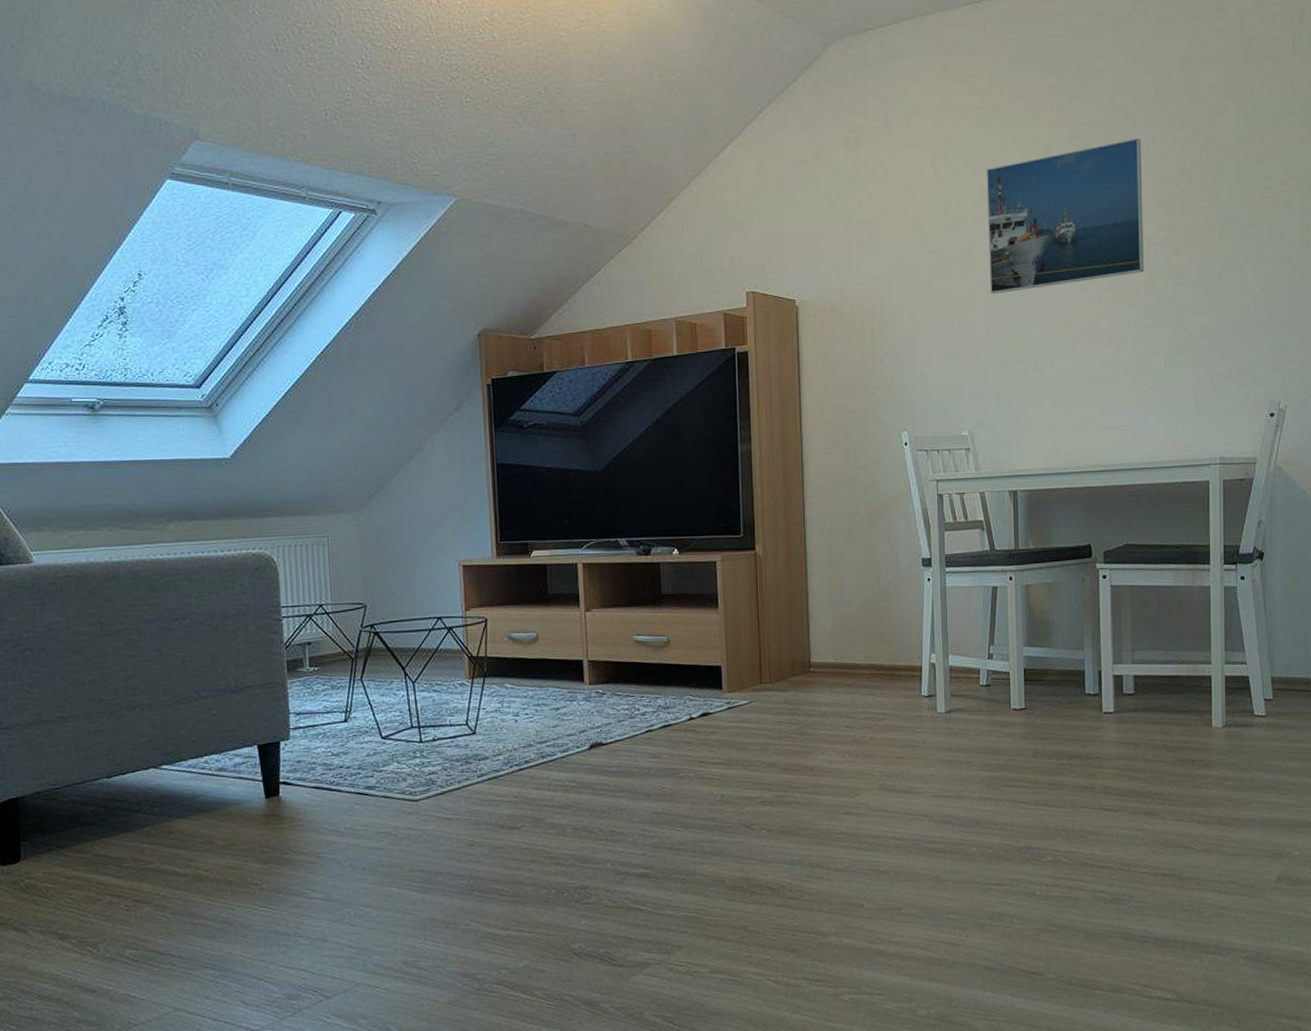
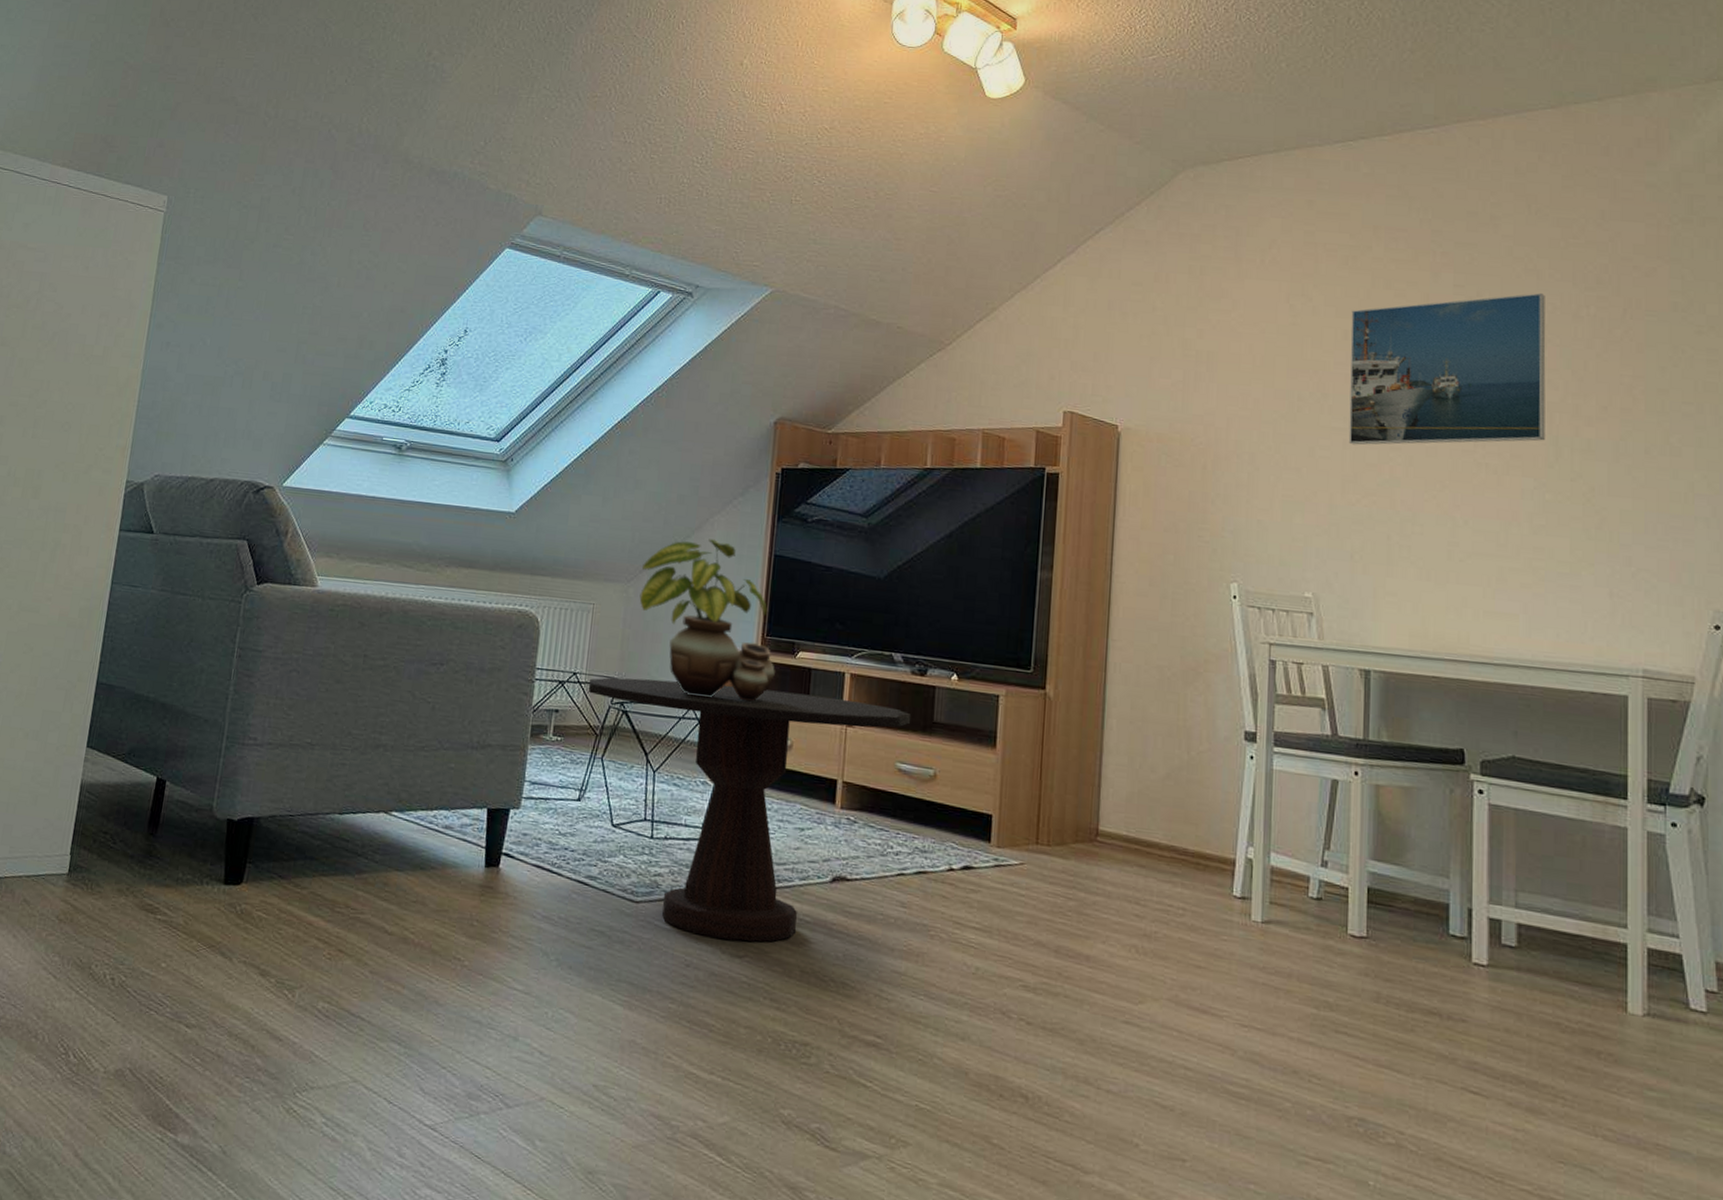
side table: none [337,587,642,818] -> present [589,677,912,942]
potted plant: none [370,457,513,608] -> present [639,539,775,702]

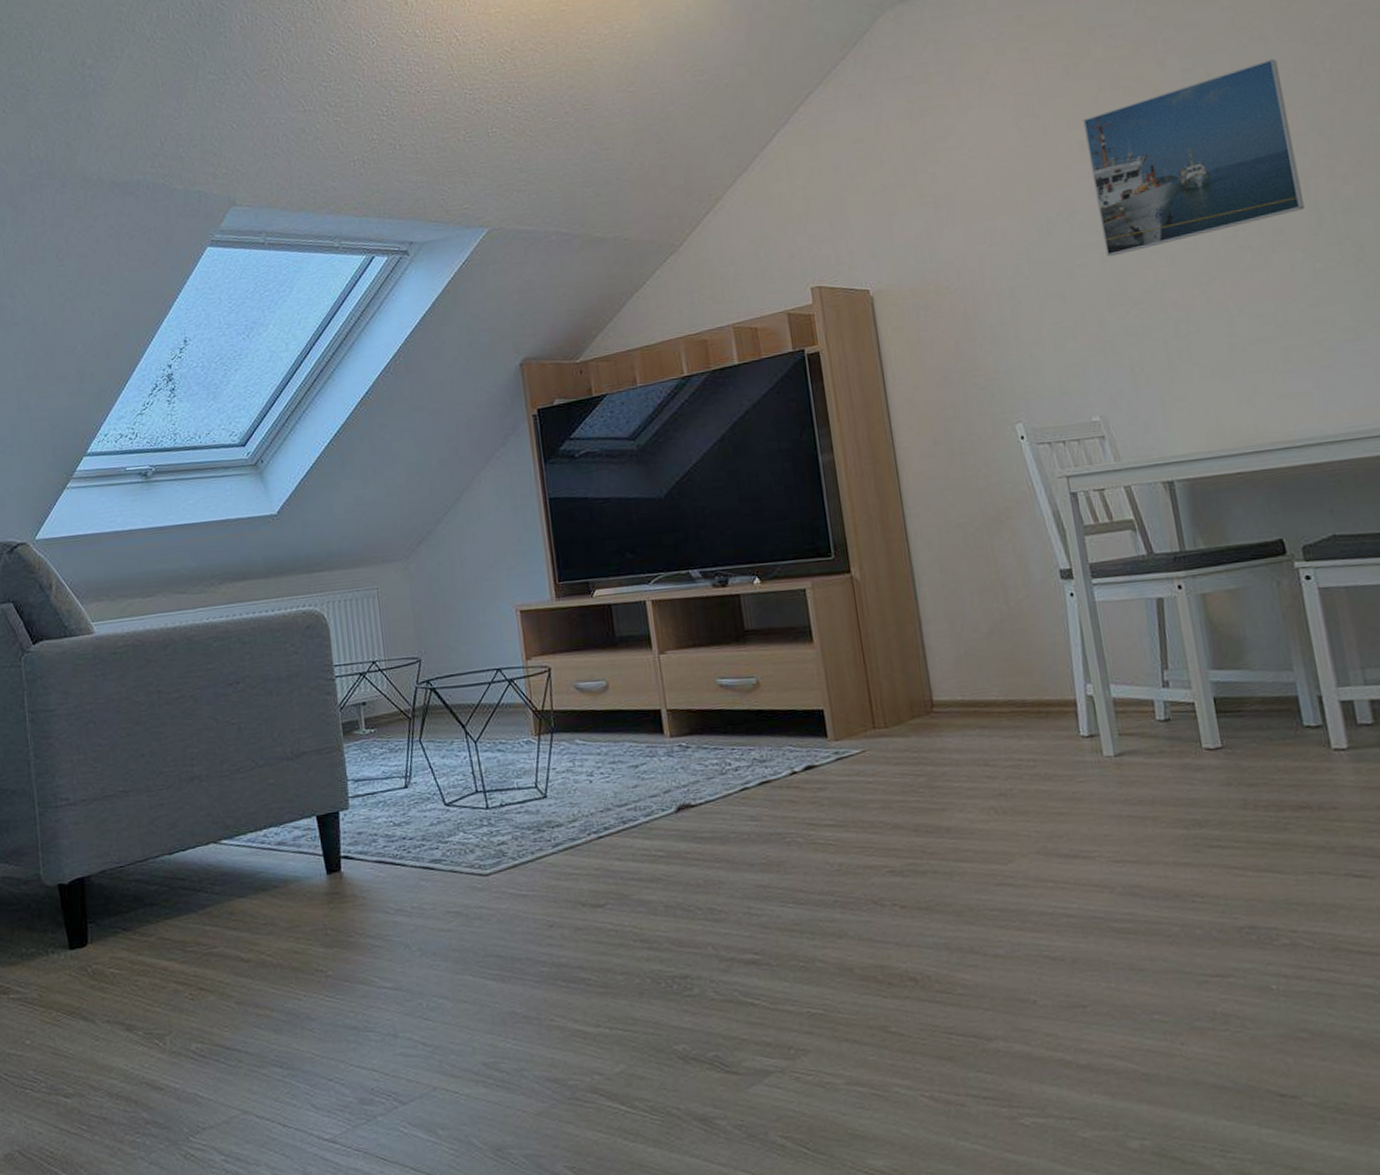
side table: present [589,677,912,942] -> none [390,625,723,894]
potted plant: present [639,539,775,702] -> none [418,496,576,659]

